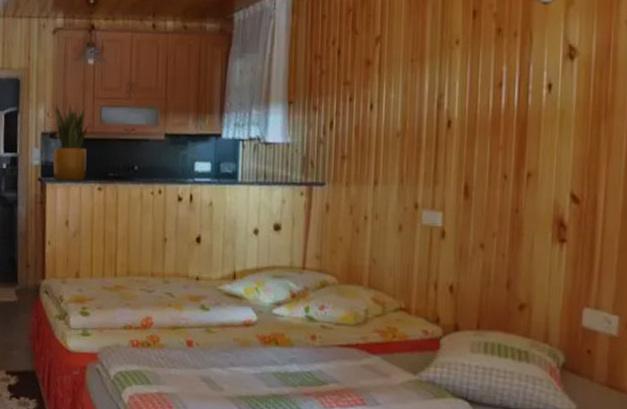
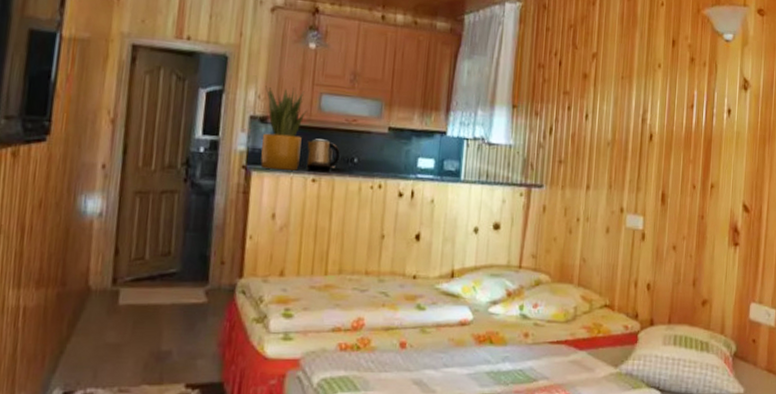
kettle: none [92,149,121,181] -> present [306,138,340,173]

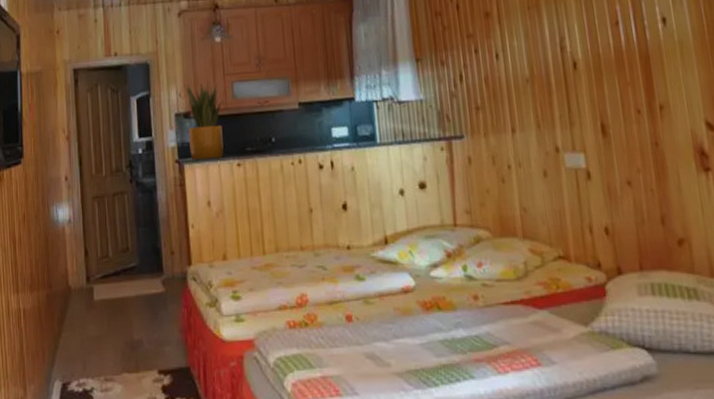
kettle: present [306,138,340,173] -> none [227,124,258,157]

